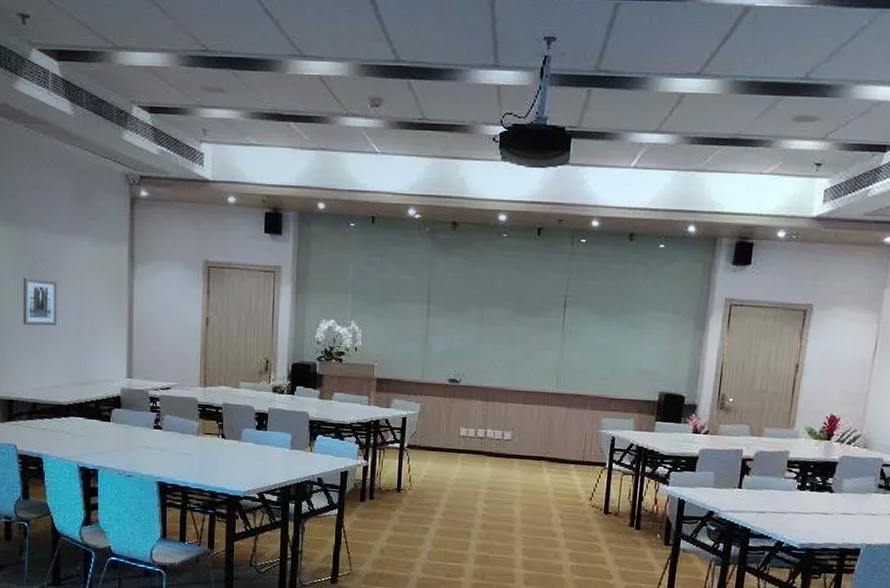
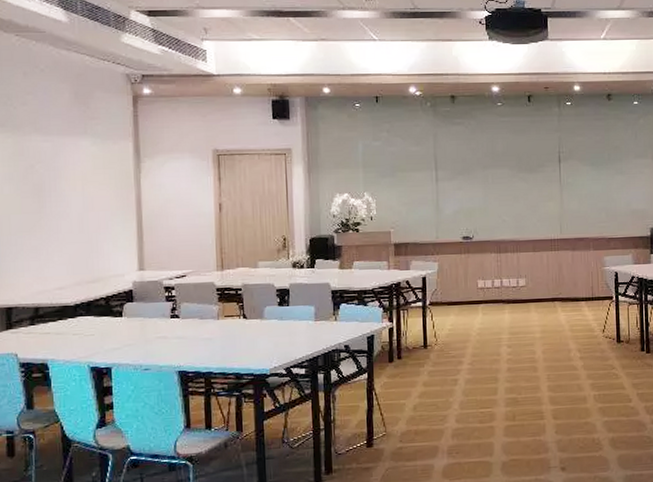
wall art: present [23,277,58,327] -> none [19,181,59,230]

